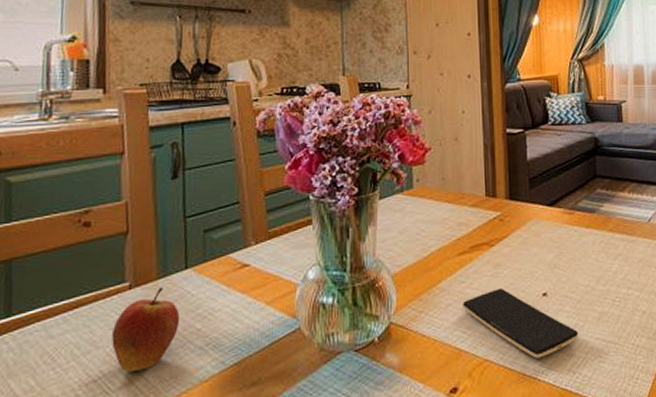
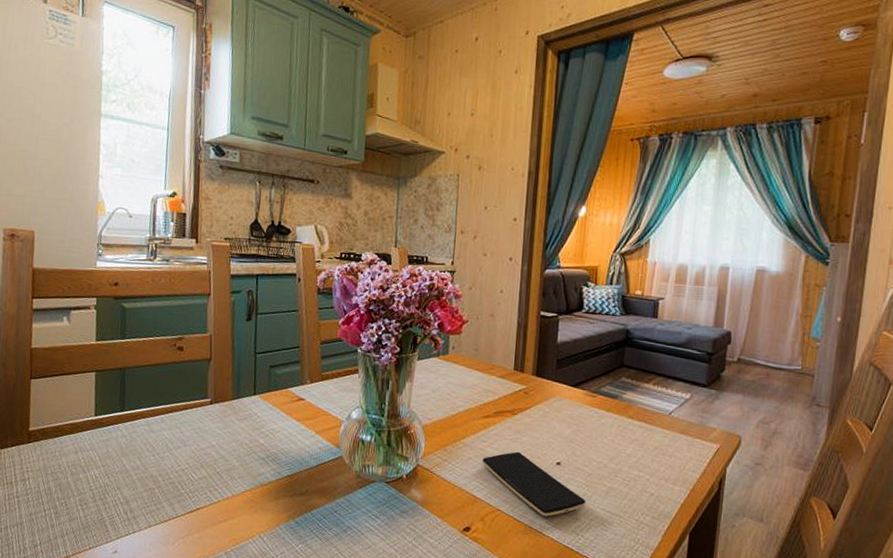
fruit: present [112,287,180,373] -> none [196,407,248,469]

